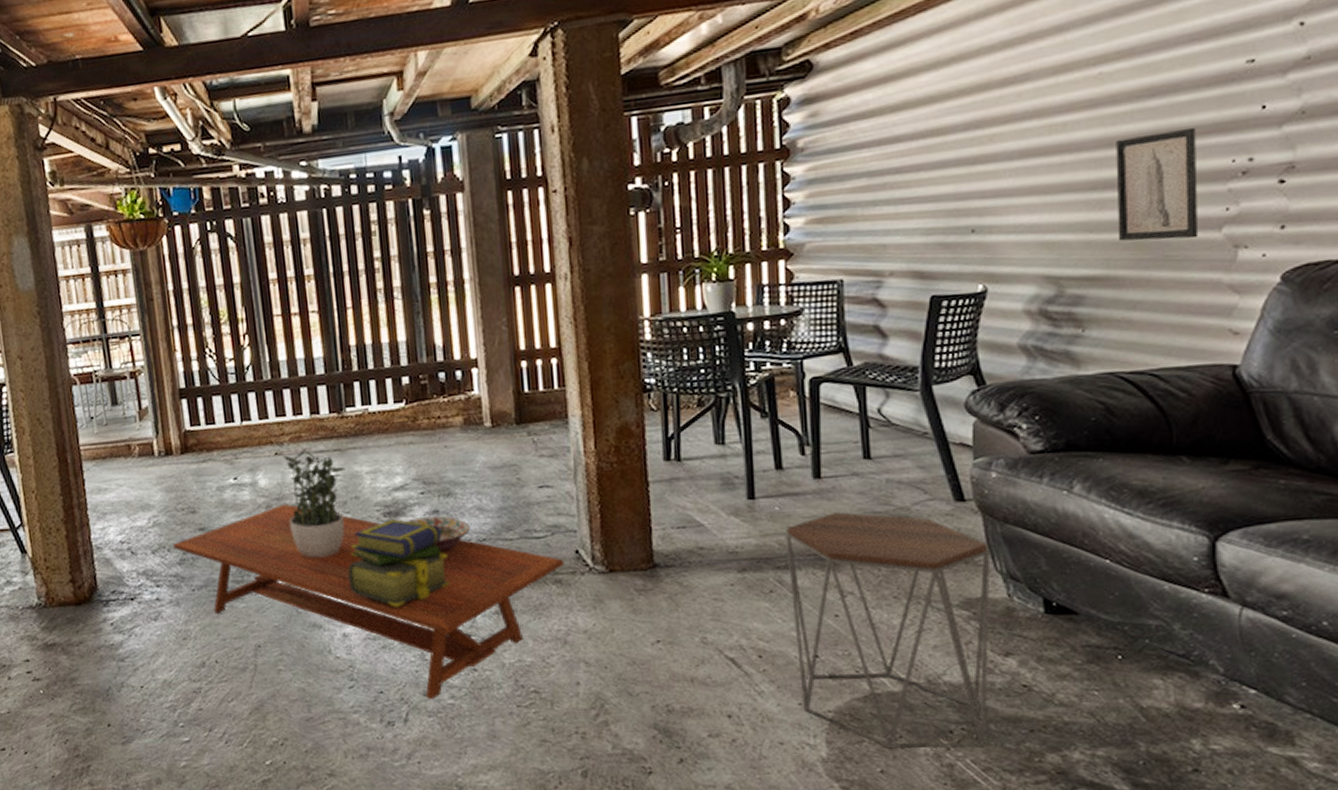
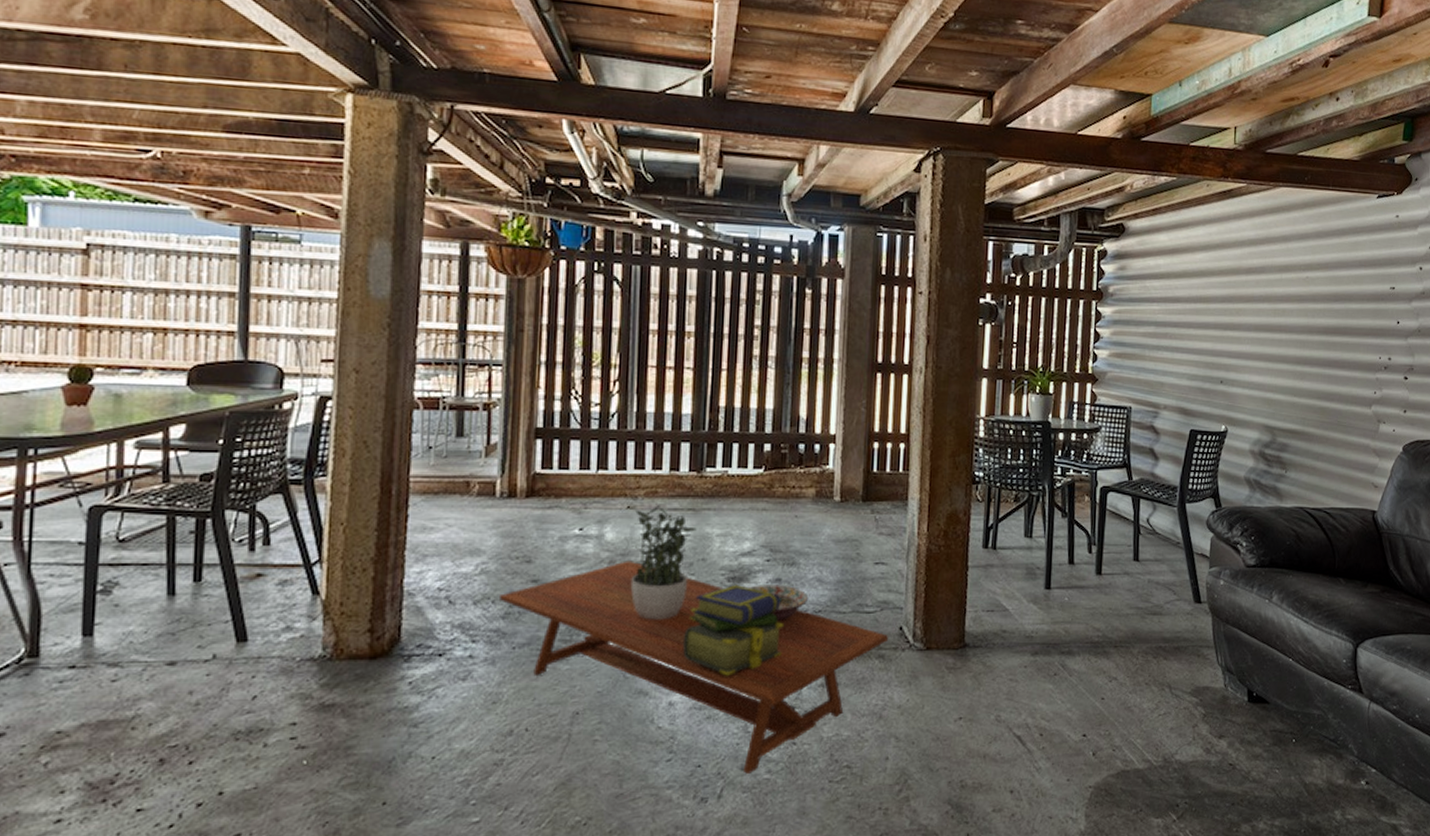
side table: present [786,512,991,749] -> none [1070,606,1215,821]
wall art: present [1116,127,1199,241] -> none [1311,328,1360,411]

